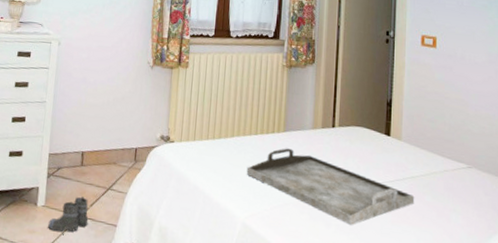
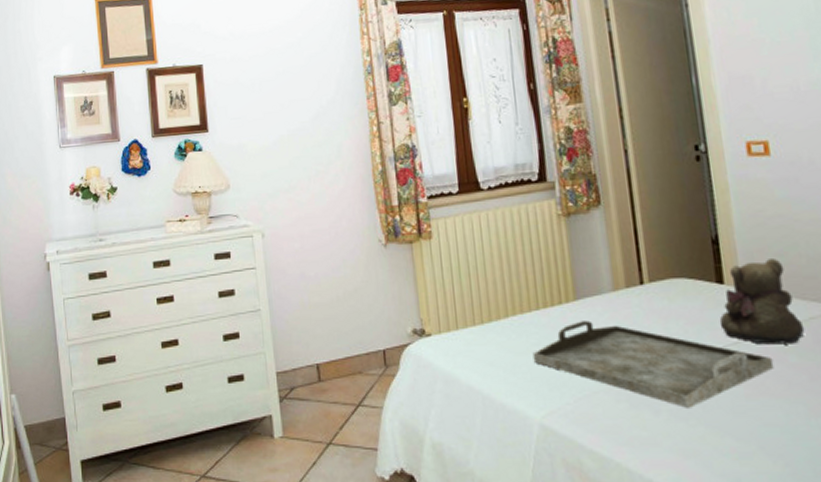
boots: present [48,197,90,236] -> none [292,419,342,470]
teddy bear: none [382,122,440,188] -> present [719,257,805,345]

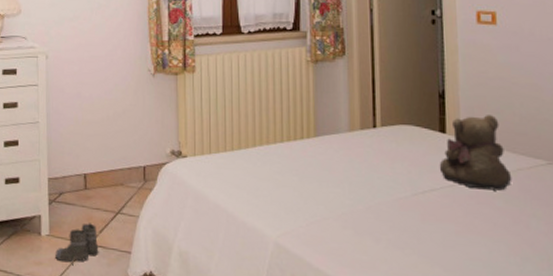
boots: none [292,419,342,470] -> present [55,223,100,266]
serving tray: present [532,320,774,408] -> none [274,155,483,239]

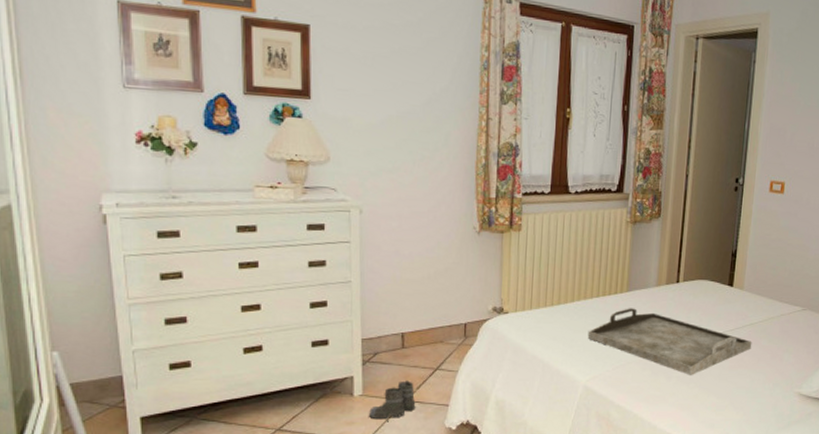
serving tray: none [274,155,483,239] -> present [587,308,752,375]
teddy bear: present [439,114,512,191] -> none [724,270,777,332]

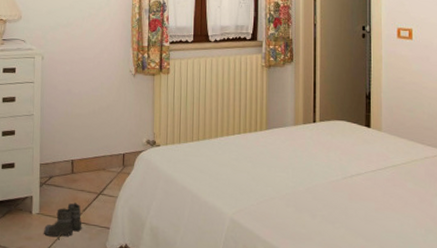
serving tray: present [587,308,752,375] -> none [232,145,397,215]

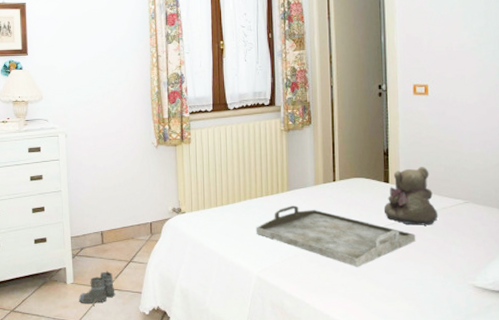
serving tray: none [232,145,397,215] -> present [256,205,416,267]
teddy bear: none [364,112,421,175] -> present [383,166,438,225]

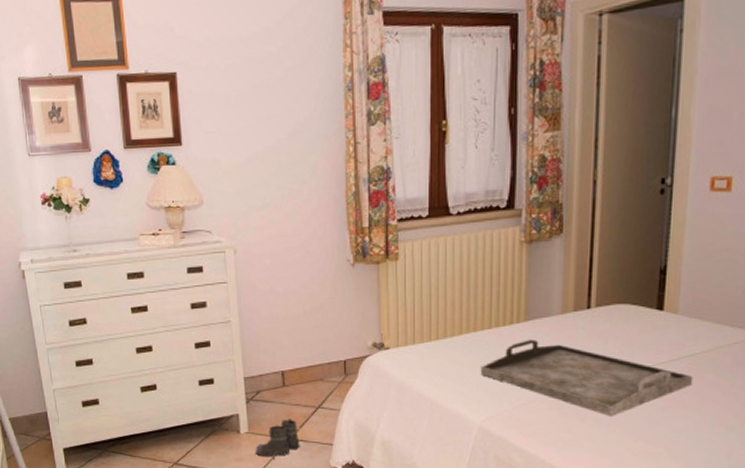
teddy bear: present [383,166,438,225] -> none [652,288,727,365]

